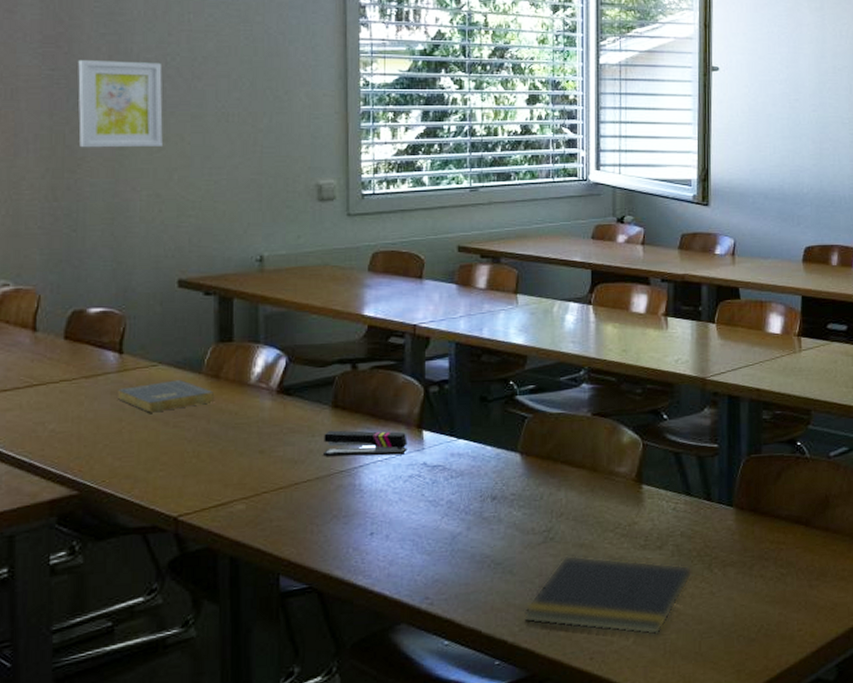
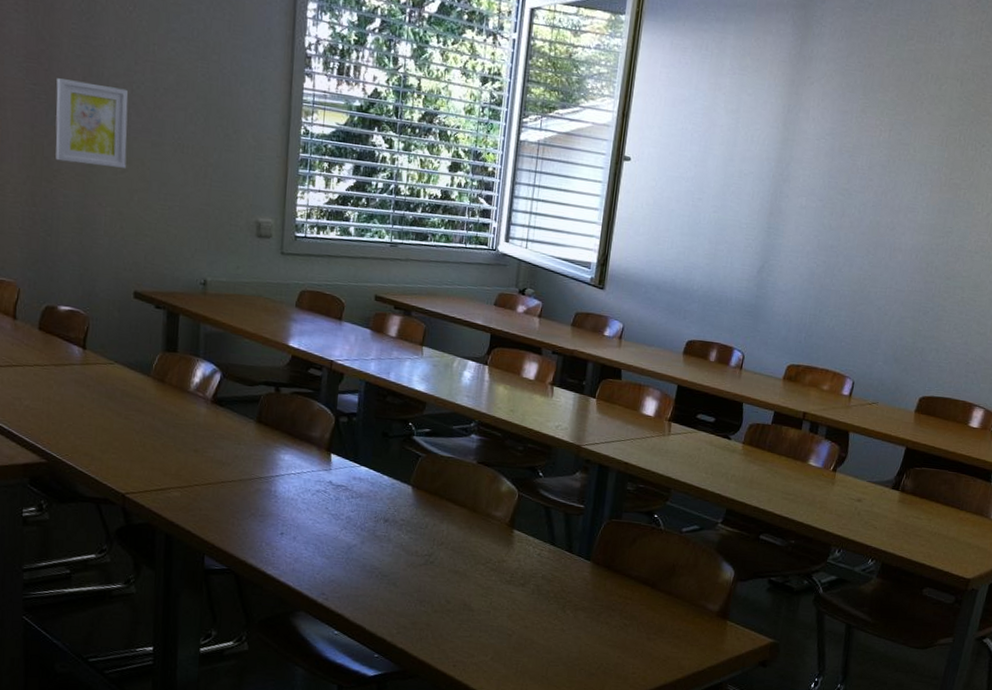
book: present [118,380,215,413] -> none [81,378,160,404]
stapler: present [323,430,407,457] -> none [247,441,318,472]
notepad: present [523,555,693,636] -> none [401,578,549,657]

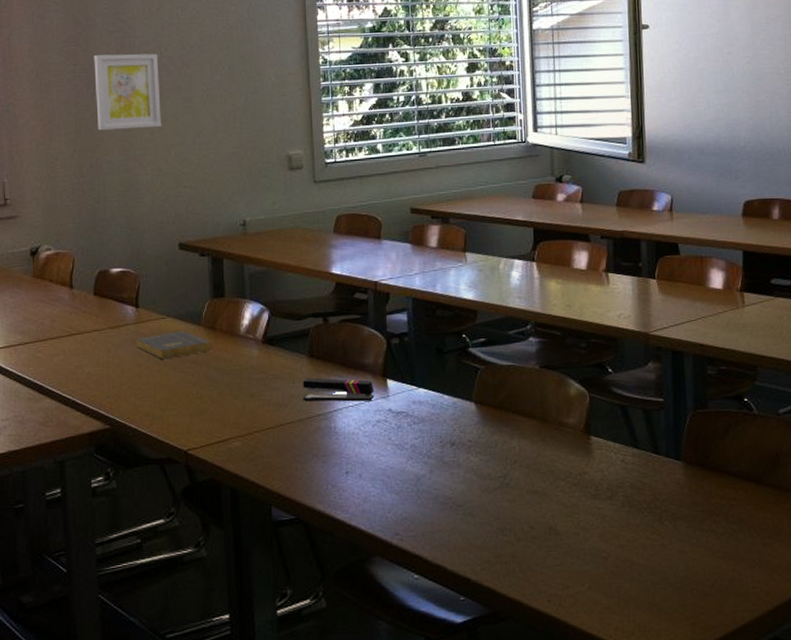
book: none [81,378,160,404] -> present [137,331,212,359]
stapler: none [247,441,318,472] -> present [303,377,374,402]

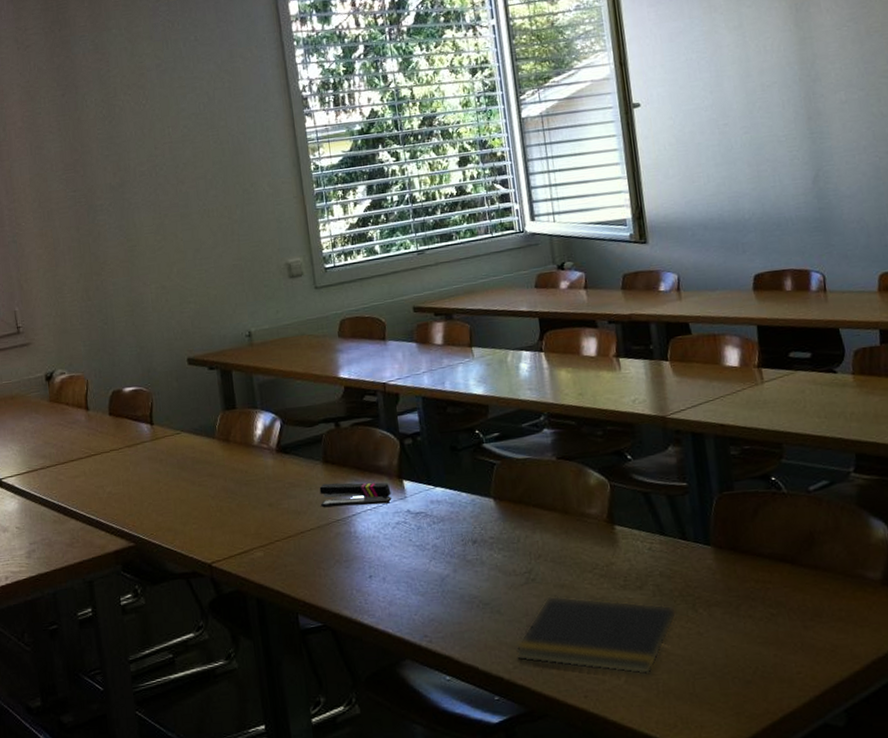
wall art: present [94,53,161,131] -> none [92,173,162,254]
book: present [137,331,212,359] -> none [154,445,228,475]
notepad: none [484,501,644,584] -> present [514,595,678,676]

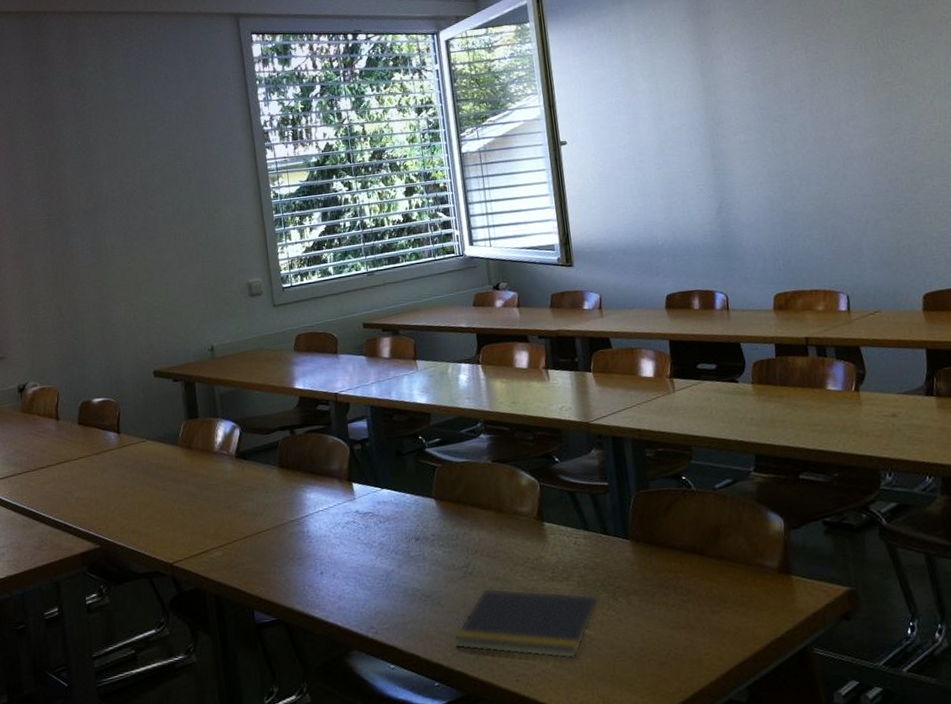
stapler: present [319,482,392,507] -> none [275,485,342,509]

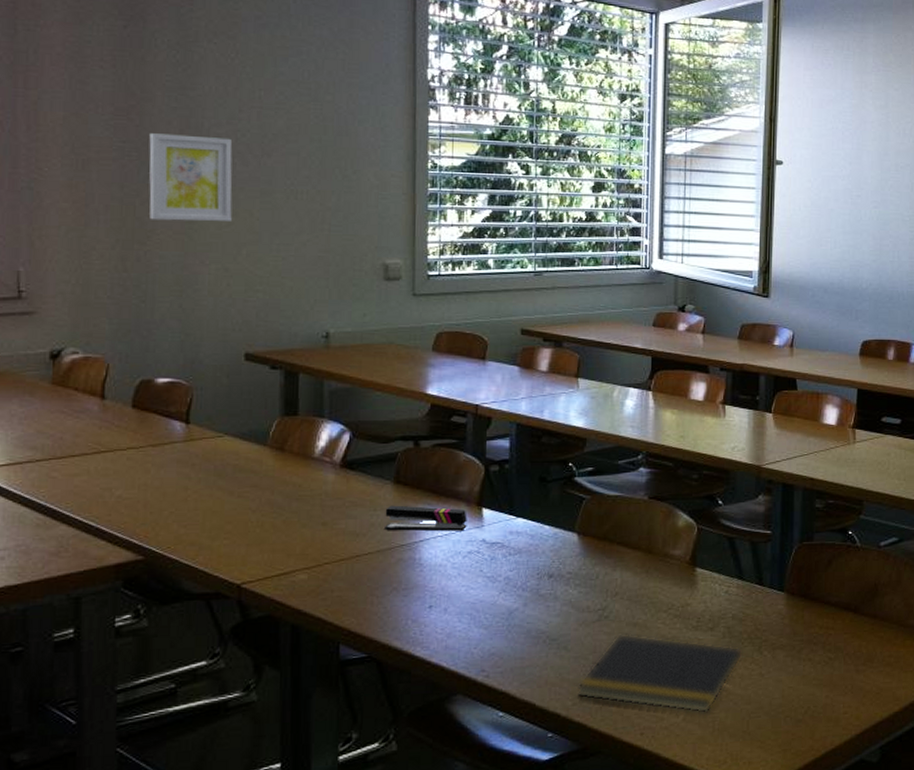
wall art: none [66,199,131,273] -> present [149,133,233,222]
stapler: none [275,485,342,509] -> present [385,505,467,532]

